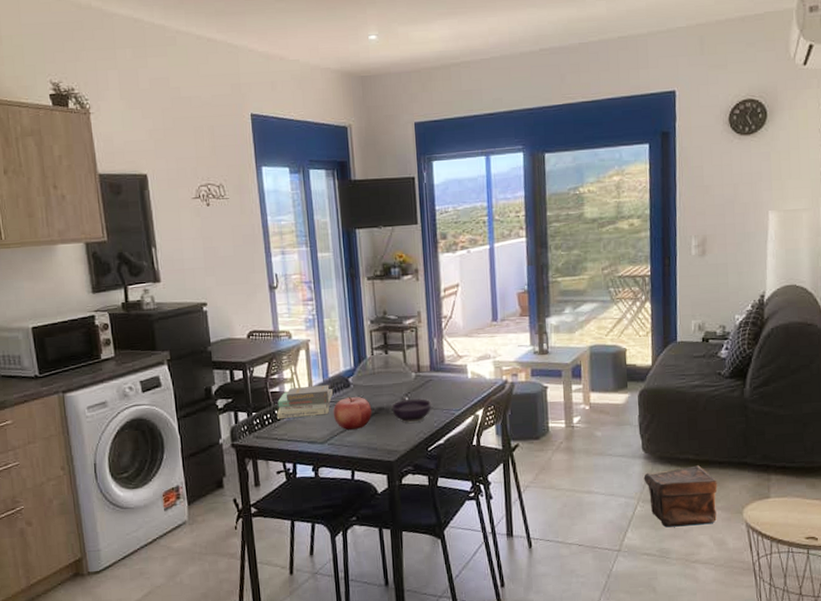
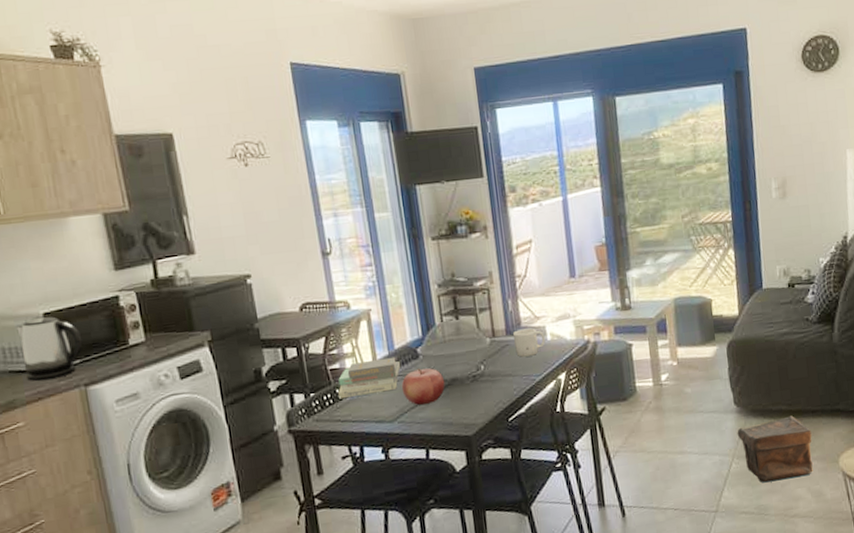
kettle: none [9,330,63,386] -> present [16,316,83,381]
bowl: present [391,398,432,423] -> none [466,365,510,393]
mug: none [436,366,466,392] -> present [512,328,545,357]

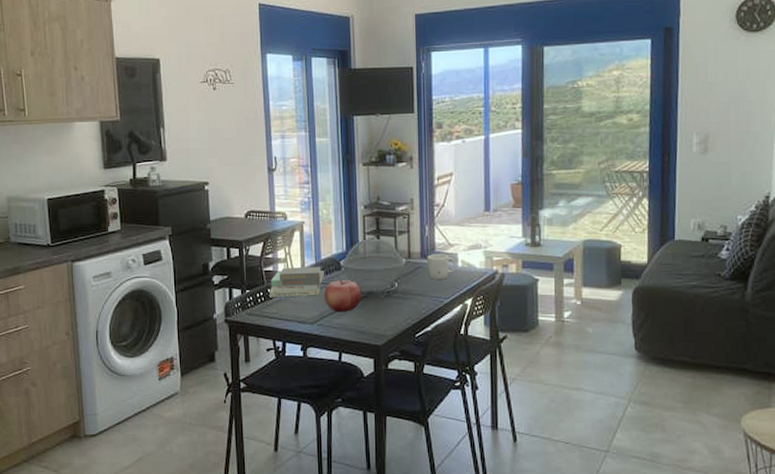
kettle: present [16,316,83,381] -> none [27,201,74,253]
pouch: present [737,415,813,483] -> none [635,368,714,431]

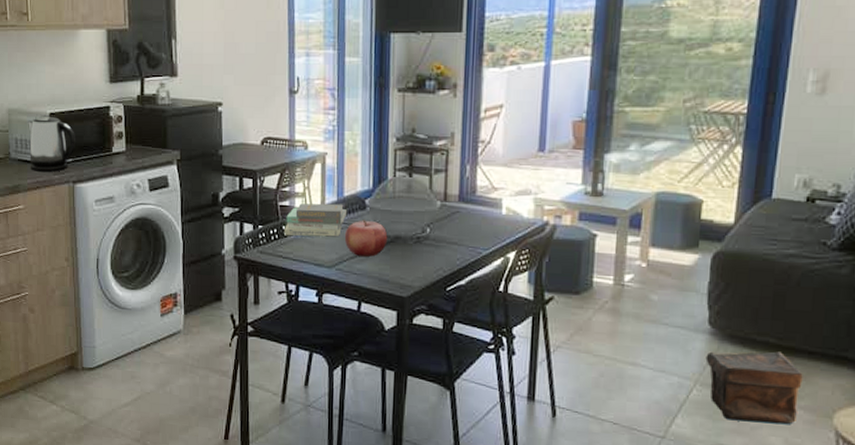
kettle: none [27,201,74,253] -> present [28,116,76,172]
mug: present [426,254,456,280] -> none [465,198,500,228]
pouch: none [635,368,714,431] -> present [705,351,803,424]

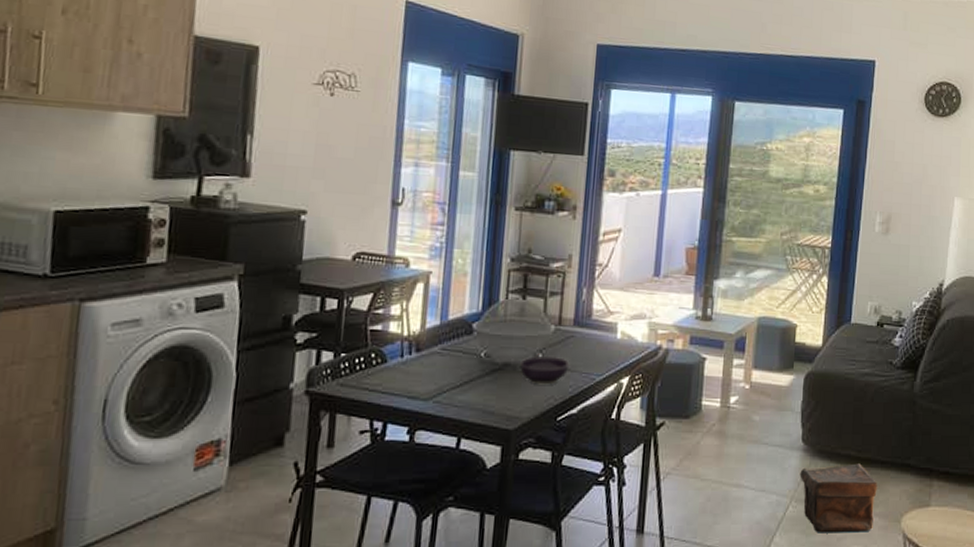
kettle: present [28,116,76,172] -> none [13,214,93,286]
books: present [284,203,346,237] -> none [373,327,450,366]
fruit: present [344,220,388,257] -> none [445,345,496,386]
bowl: none [410,230,457,257] -> present [520,356,570,385]

